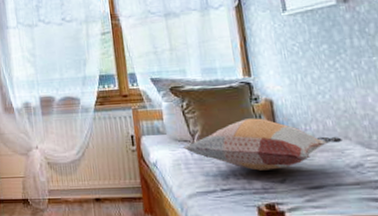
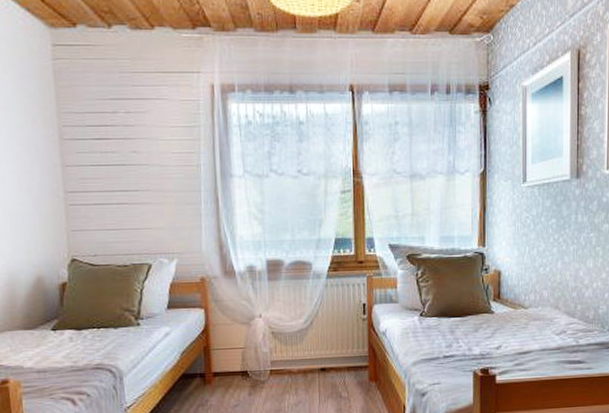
decorative pillow: present [183,118,343,171] -> none [413,288,553,338]

